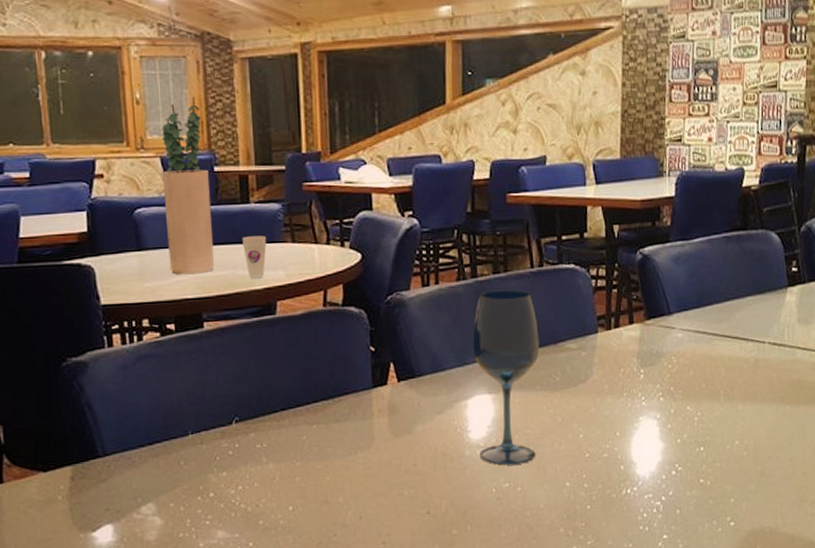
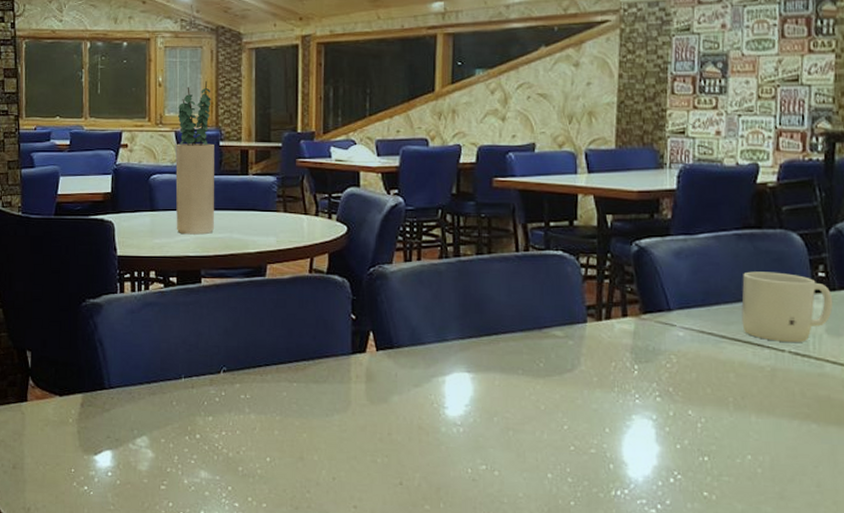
cup: present [241,235,267,279] -> none [239,204,261,243]
wineglass: present [472,289,540,466] -> none [452,271,523,448]
mug: none [730,270,804,334] -> present [741,271,834,342]

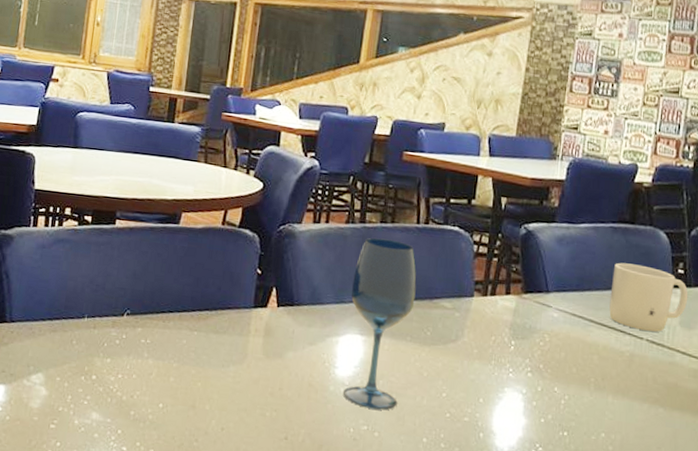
vase: present [175,80,215,235] -> none [97,25,147,177]
wineglass: none [452,271,523,448] -> present [342,238,417,410]

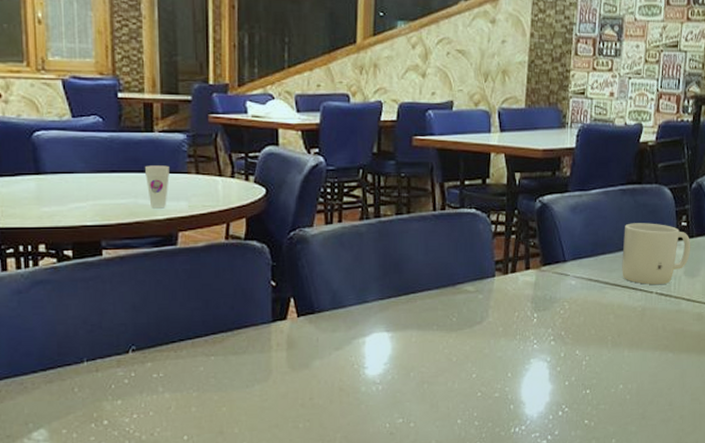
cup: none [161,151,183,190] -> present [144,165,169,209]
wineglass: present [342,238,417,410] -> none [373,231,438,402]

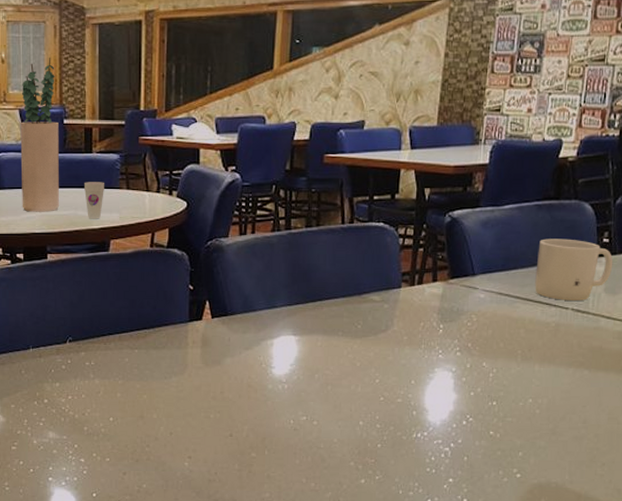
vase: none [64,19,116,201] -> present [20,57,60,212]

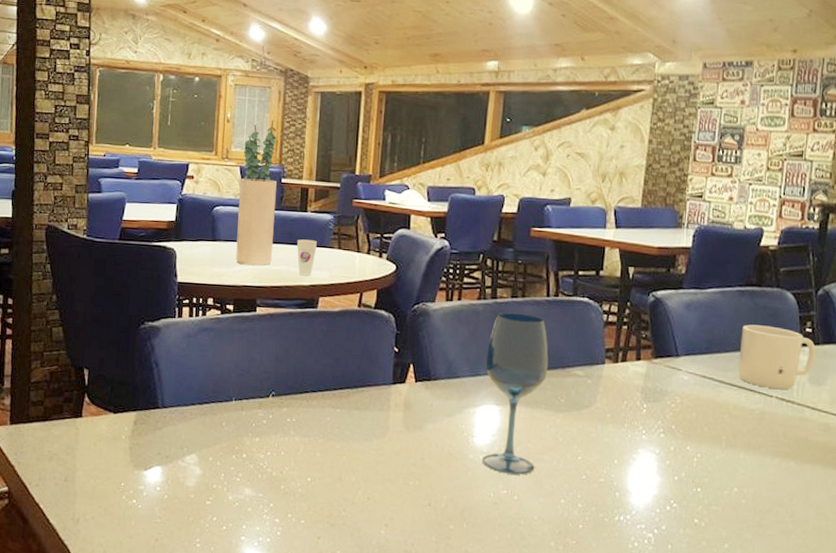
wineglass: none [281,242,345,401] -> present [482,312,549,475]

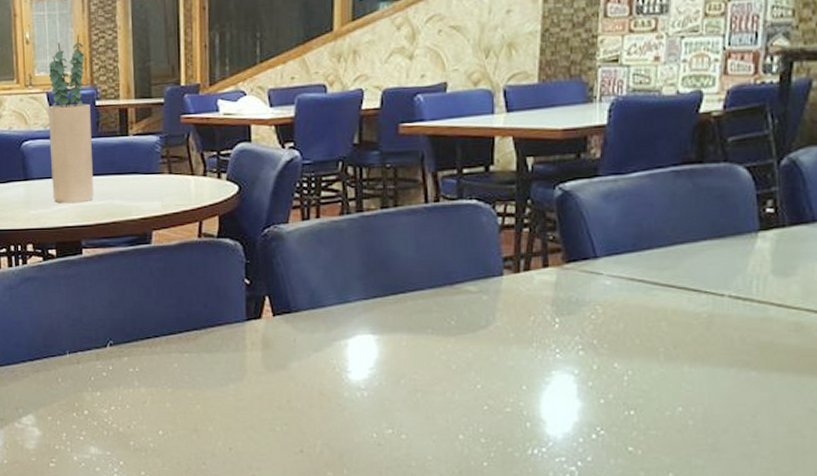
cup: present [296,239,317,276] -> none [120,167,144,209]
wineglass: present [482,312,549,475] -> none [355,225,432,411]
mug: present [738,324,817,389] -> none [677,210,782,286]

